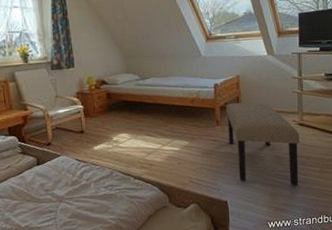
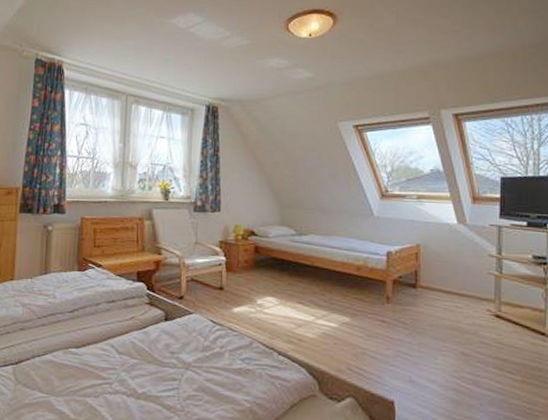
bench: present [225,102,300,186] -> none [399,278,495,396]

